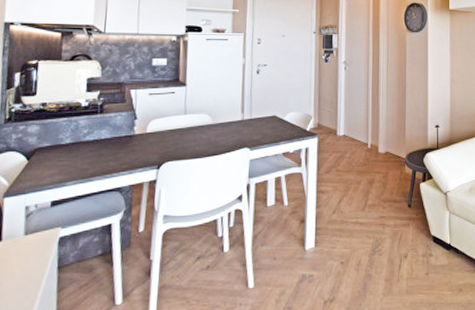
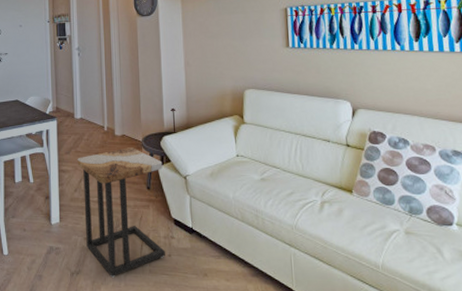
side table: none [337,165,424,302] -> present [77,147,165,278]

